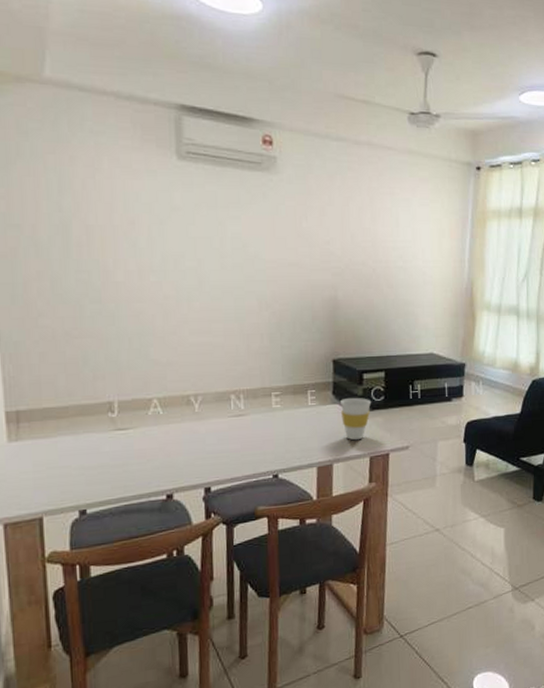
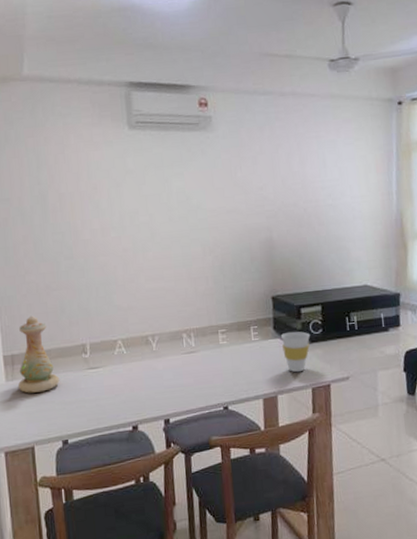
vase: none [23,366,79,456] -> present [17,315,60,393]

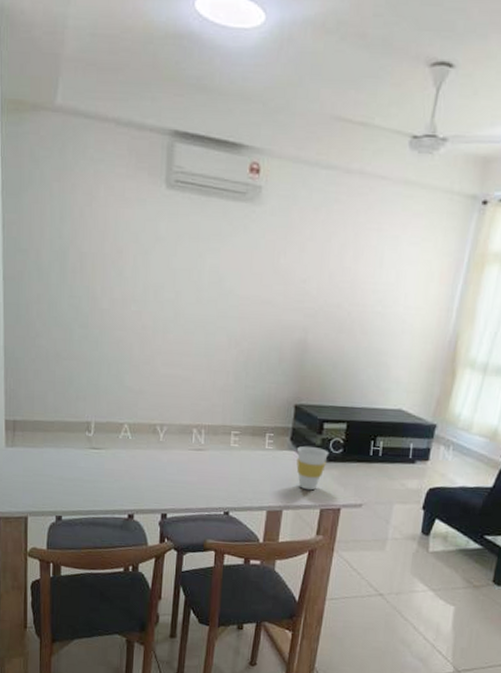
vase: present [17,315,60,393] -> none [17,382,60,464]

